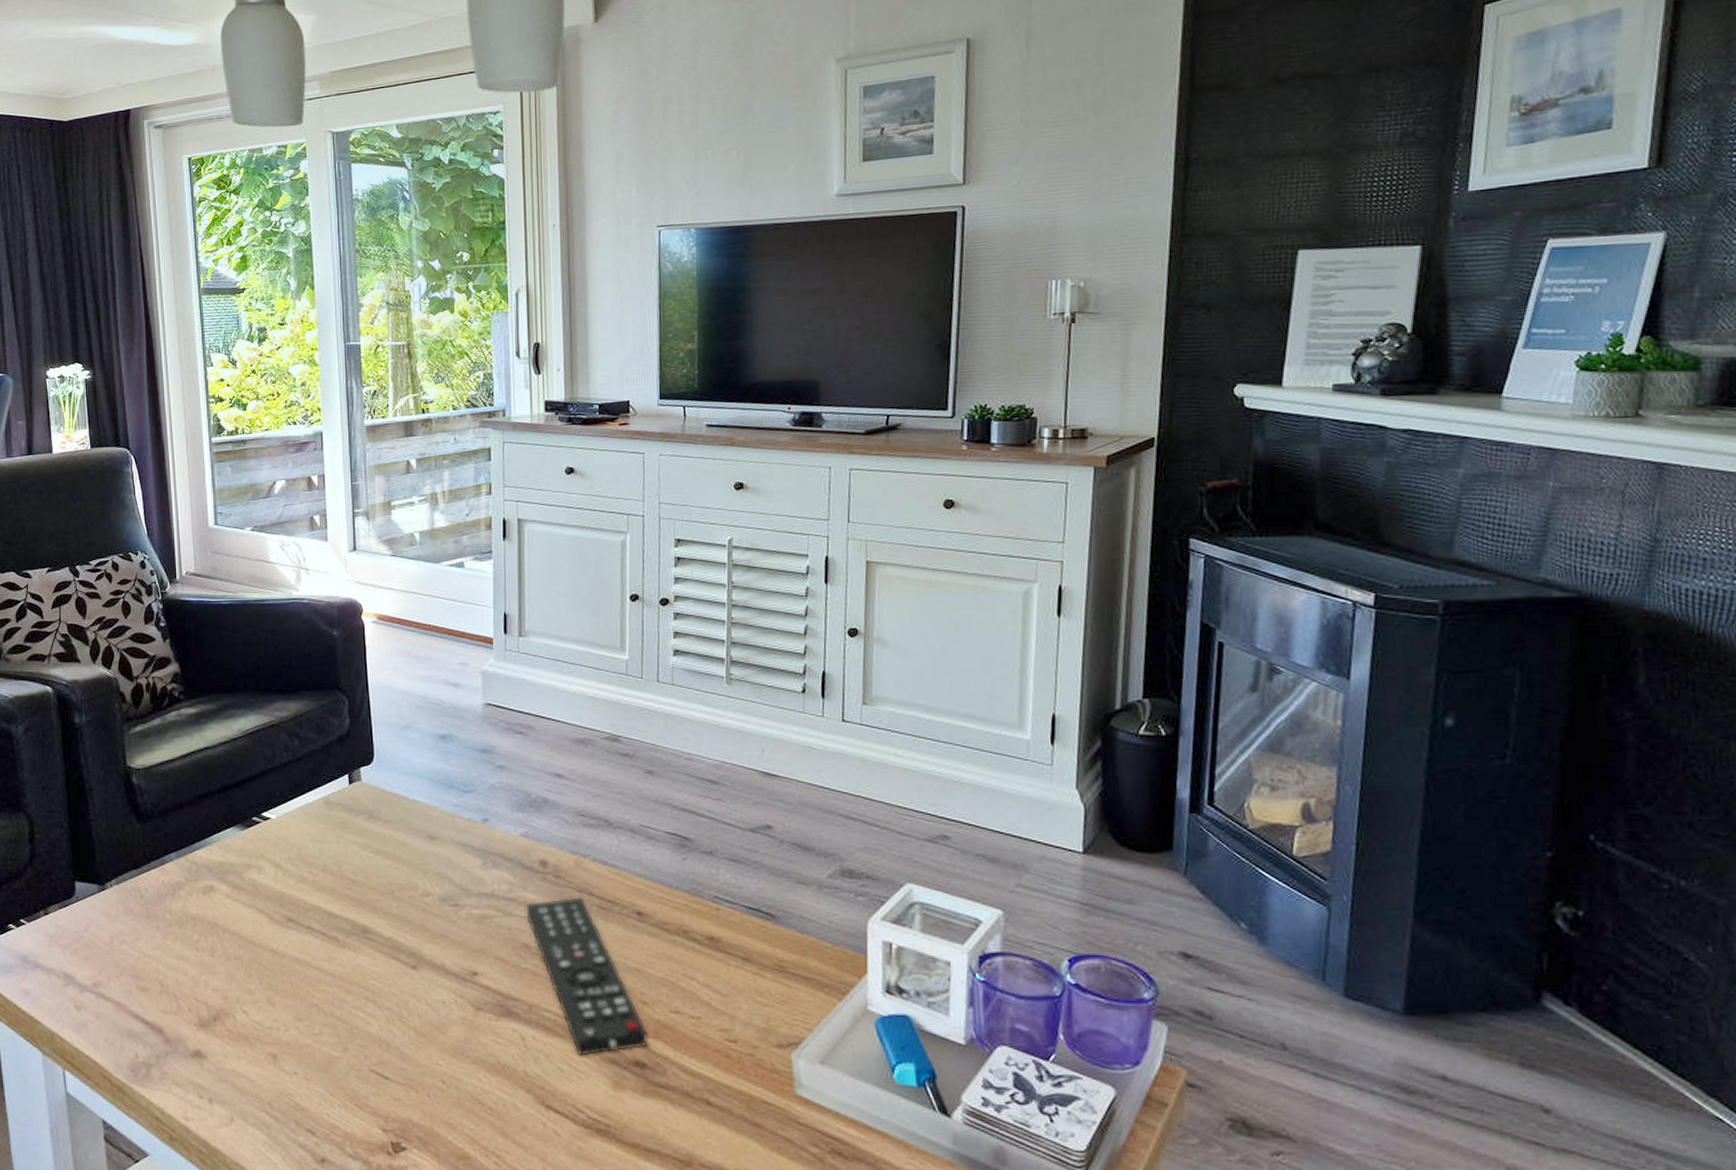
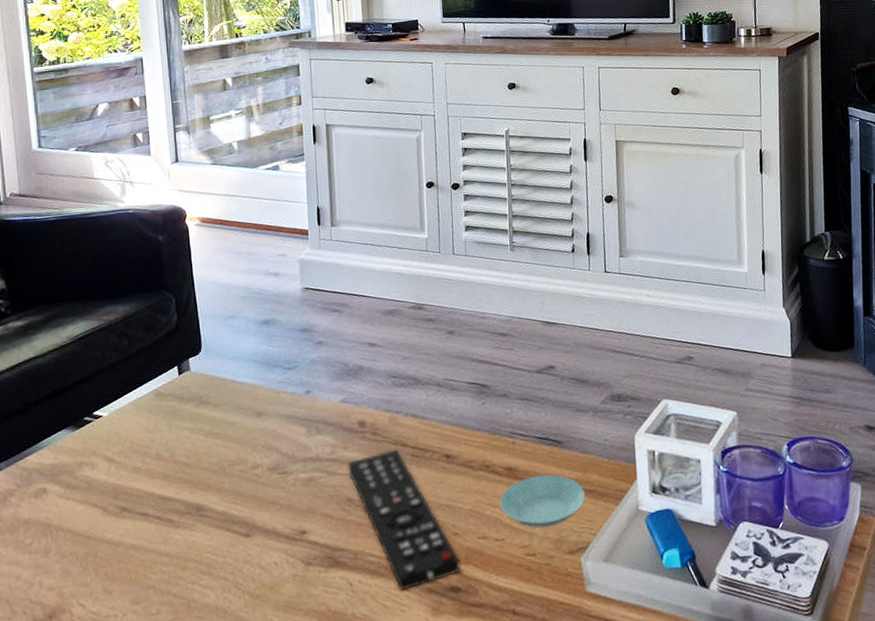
saucer: none [697,951,802,1012] -> present [500,475,586,528]

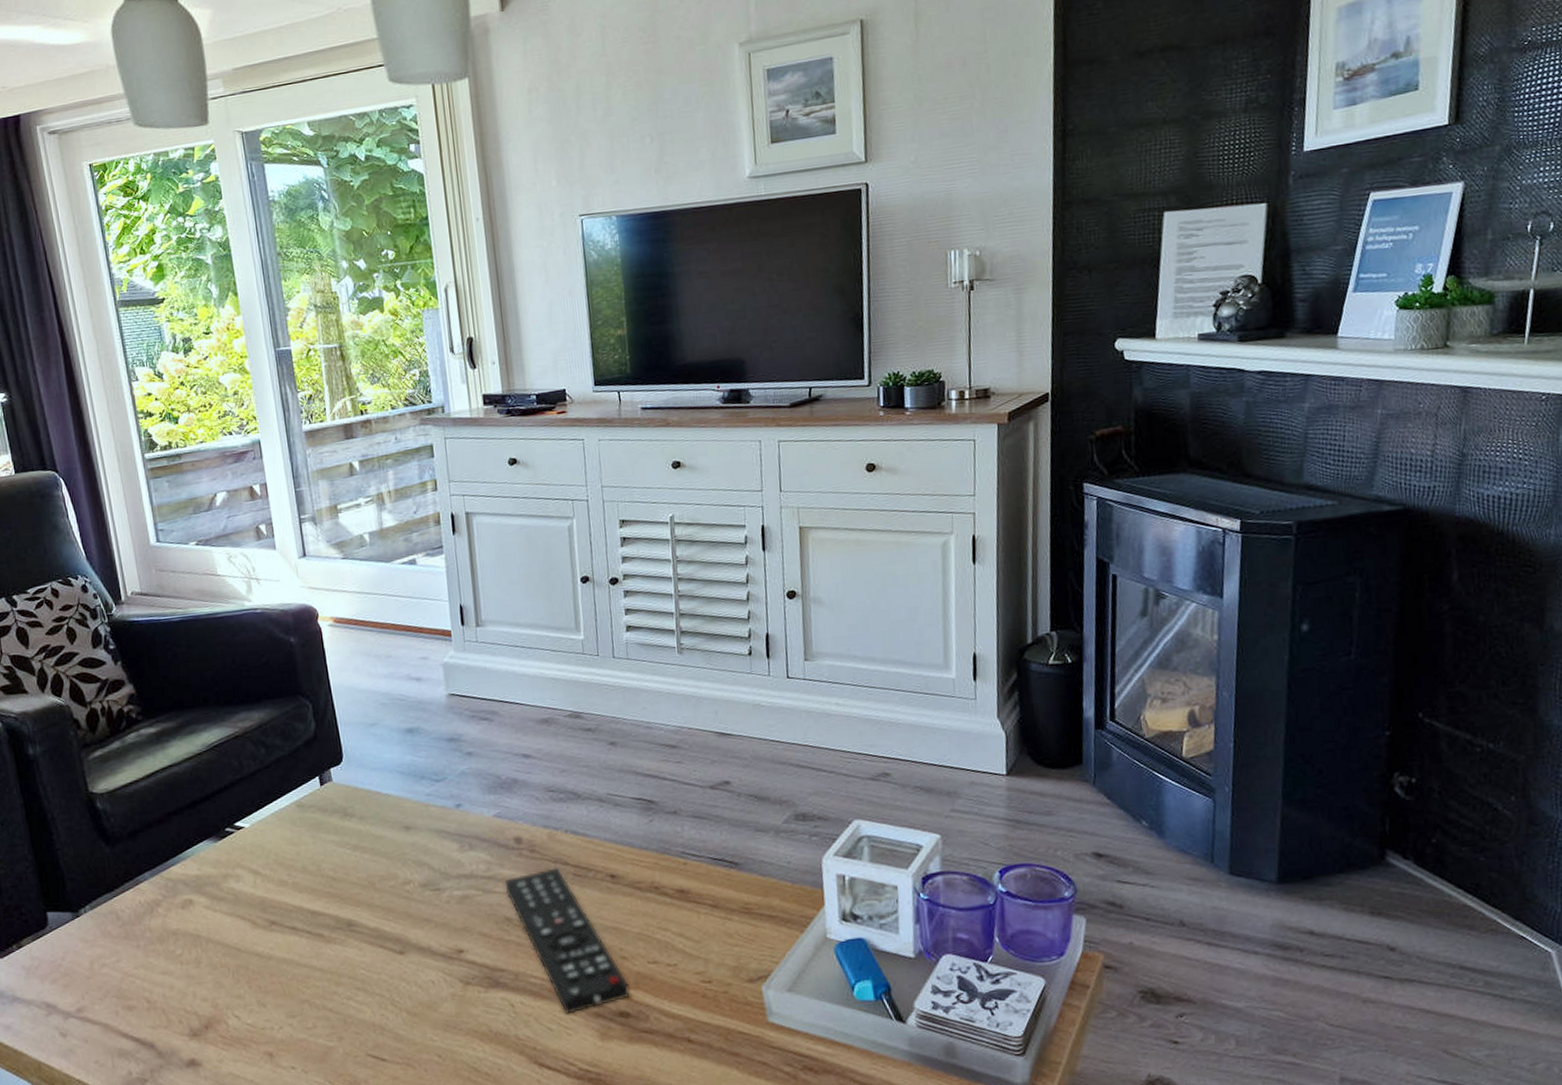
saucer: present [500,475,586,528] -> none [671,898,767,954]

